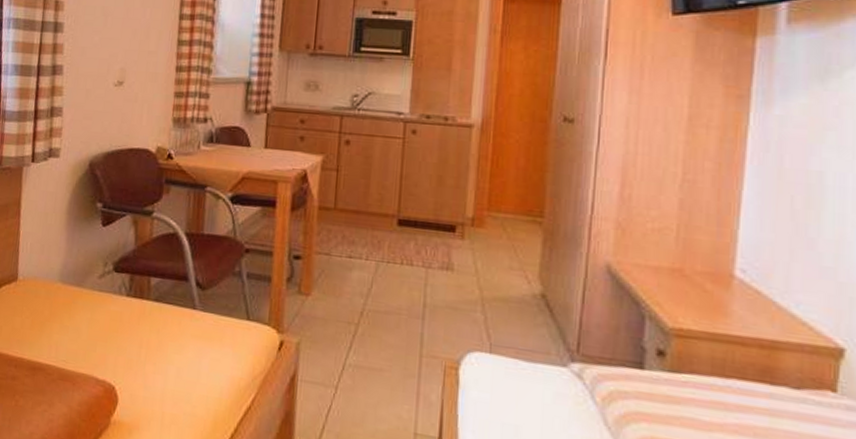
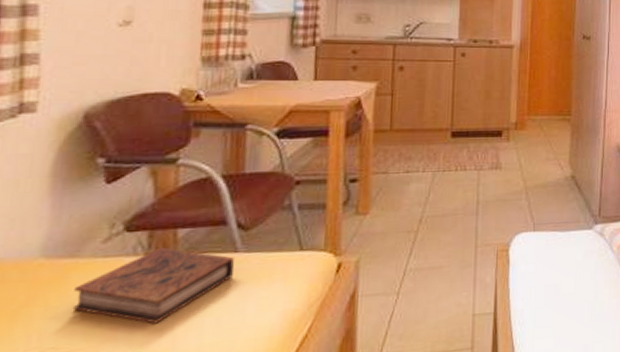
book: none [77,291,193,361] -> present [72,247,235,324]

